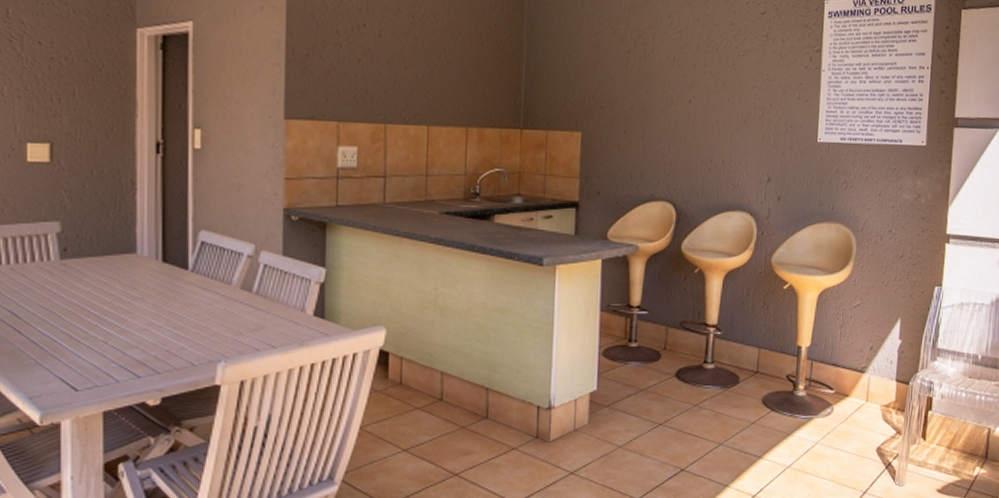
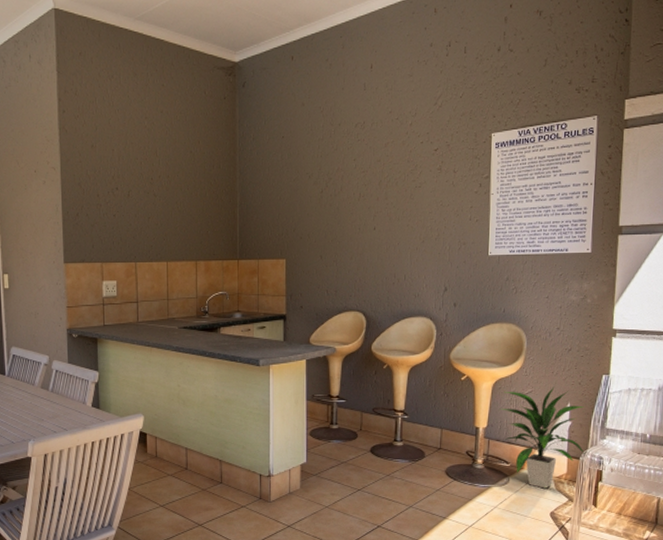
indoor plant: none [826,299,916,420] -> present [500,386,585,489]

